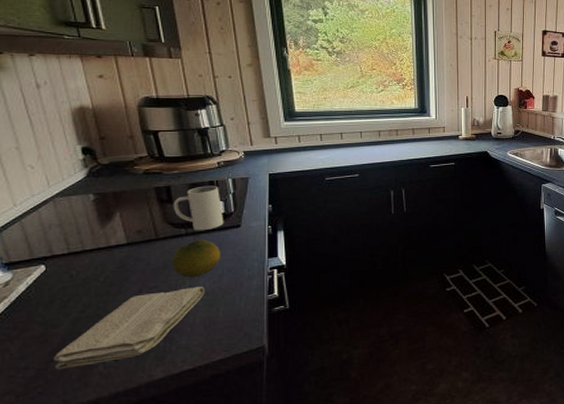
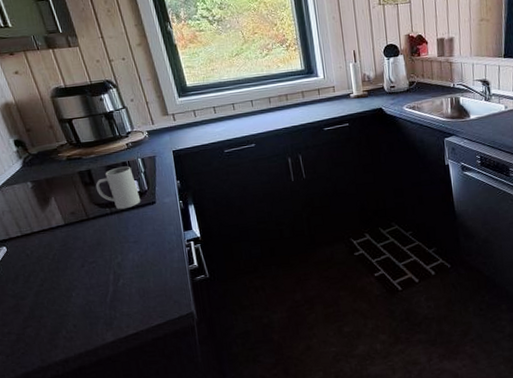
washcloth: present [54,287,205,370] -> none [27,260,135,334]
fruit: present [172,240,221,278] -> none [103,217,144,252]

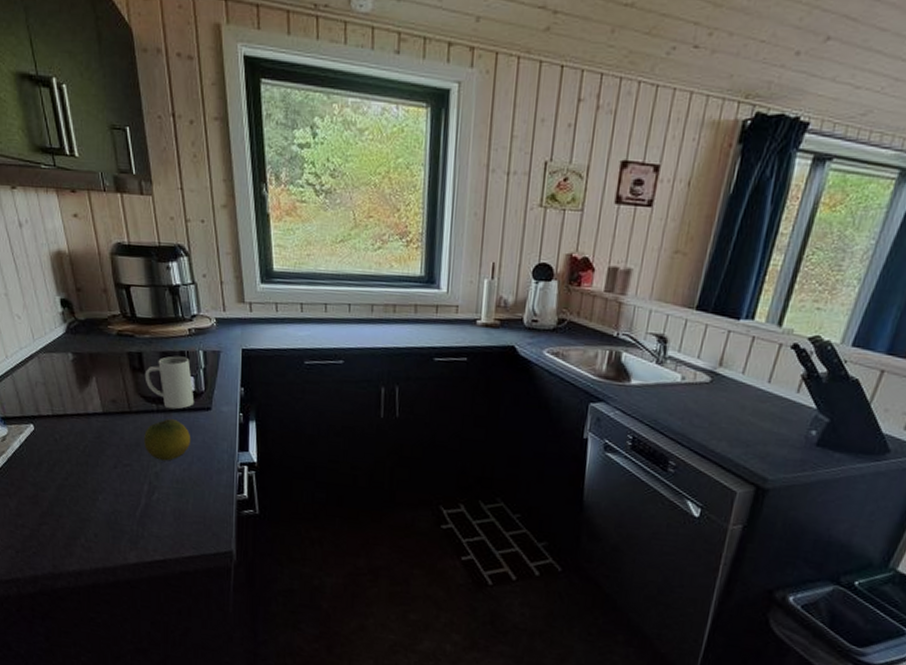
fruit: none [103,217,144,252] -> present [144,419,191,461]

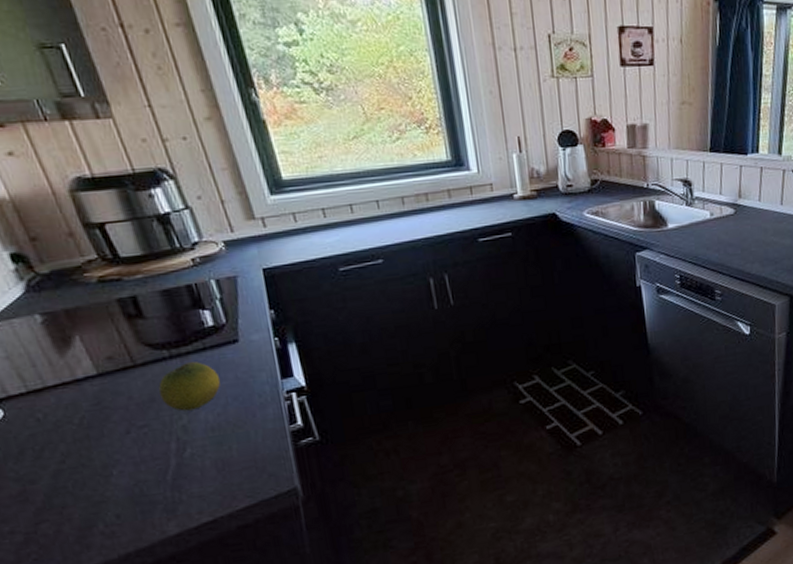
mug: present [144,356,195,410] -> none [144,290,216,352]

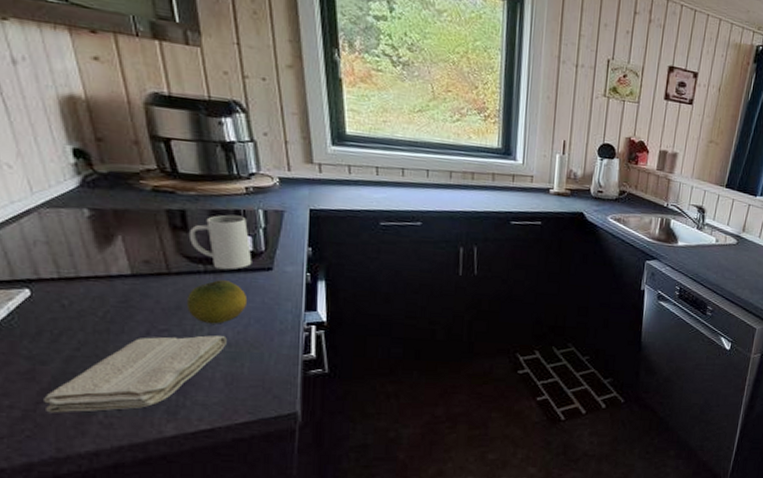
washcloth: none [41,421,209,532] -> present [44,335,227,413]
mug: none [144,290,216,352] -> present [188,214,252,270]

